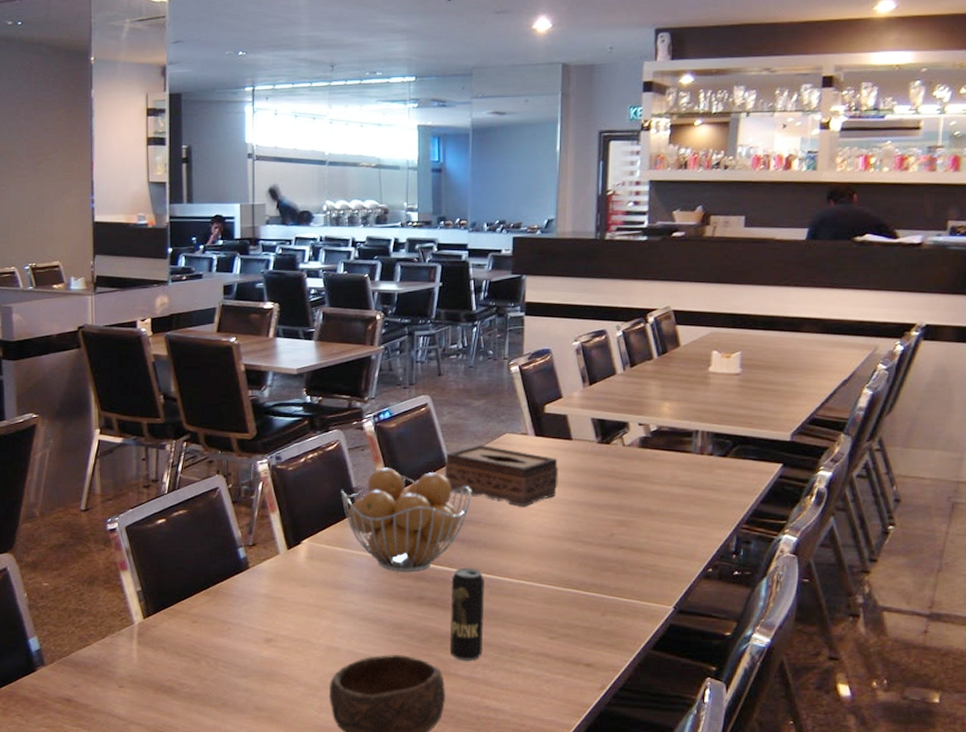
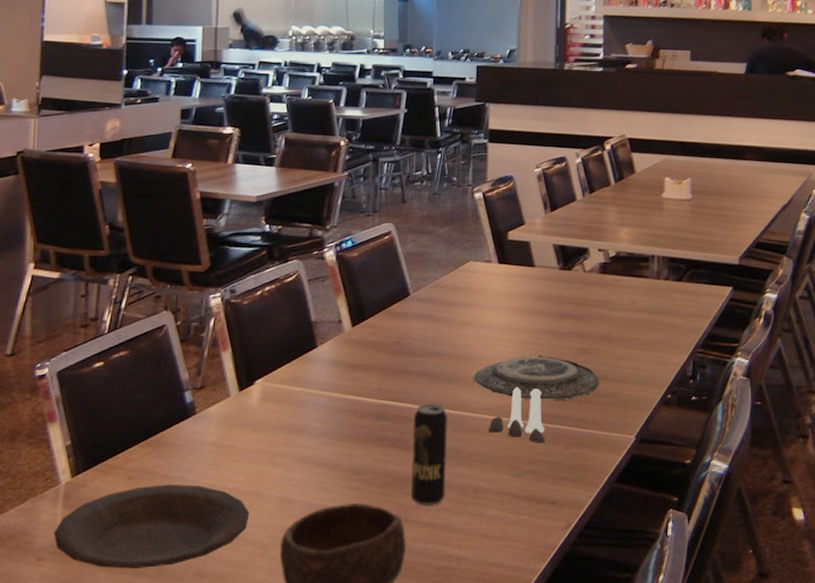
plate: none [131,628,301,700] -> present [53,484,250,569]
fruit basket: present [341,467,471,572] -> none [299,299,435,411]
tissue box: present [444,444,558,507] -> none [407,273,521,337]
plate: none [510,526,637,569] -> present [474,355,599,400]
salt and pepper shaker set: none [524,555,581,609] -> present [488,386,545,443]

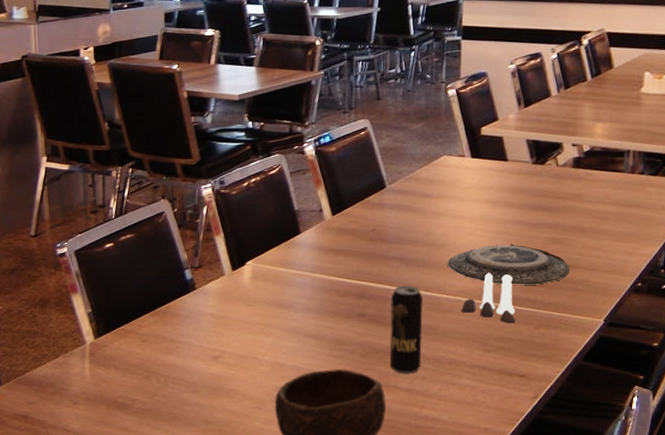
plate: present [53,484,250,569] -> none [84,347,247,414]

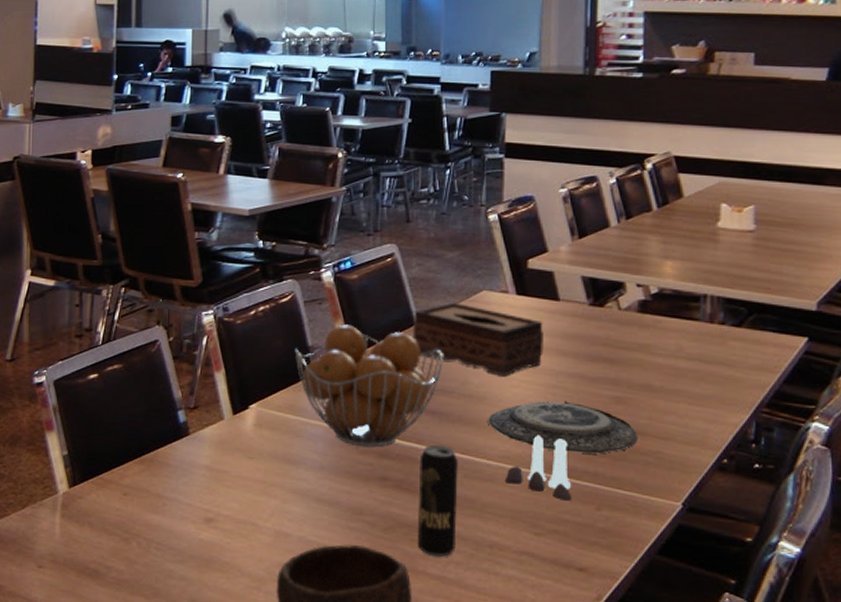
fruit basket: none [283,190,410,291] -> present [295,324,443,448]
tissue box: none [383,167,494,226] -> present [412,302,544,376]

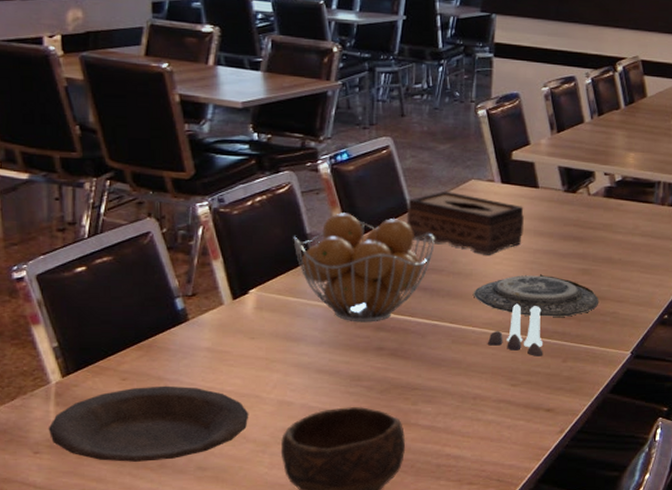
plate: none [52,504,245,588] -> present [48,385,249,462]
beverage can: present [417,444,458,557] -> none [410,316,447,410]

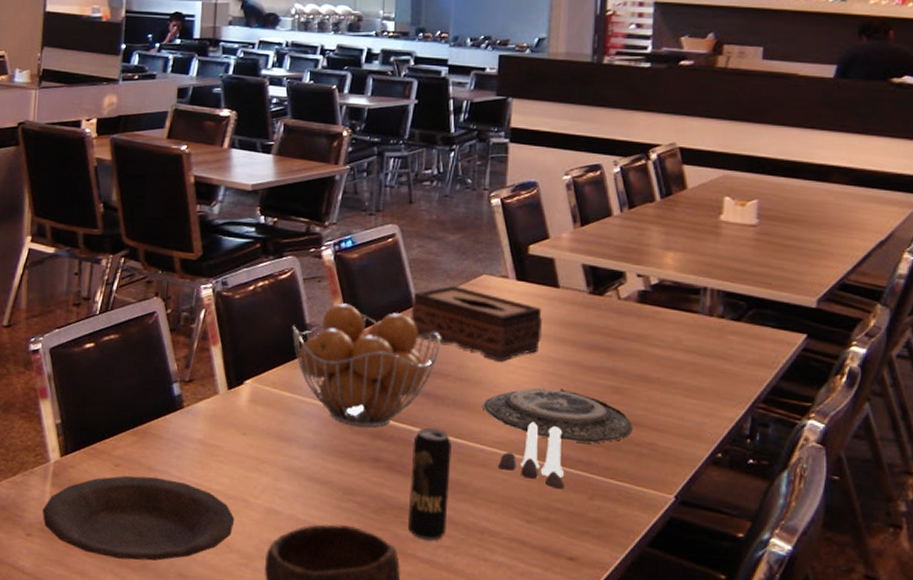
beverage can: none [410,316,447,410] -> present [407,427,452,541]

